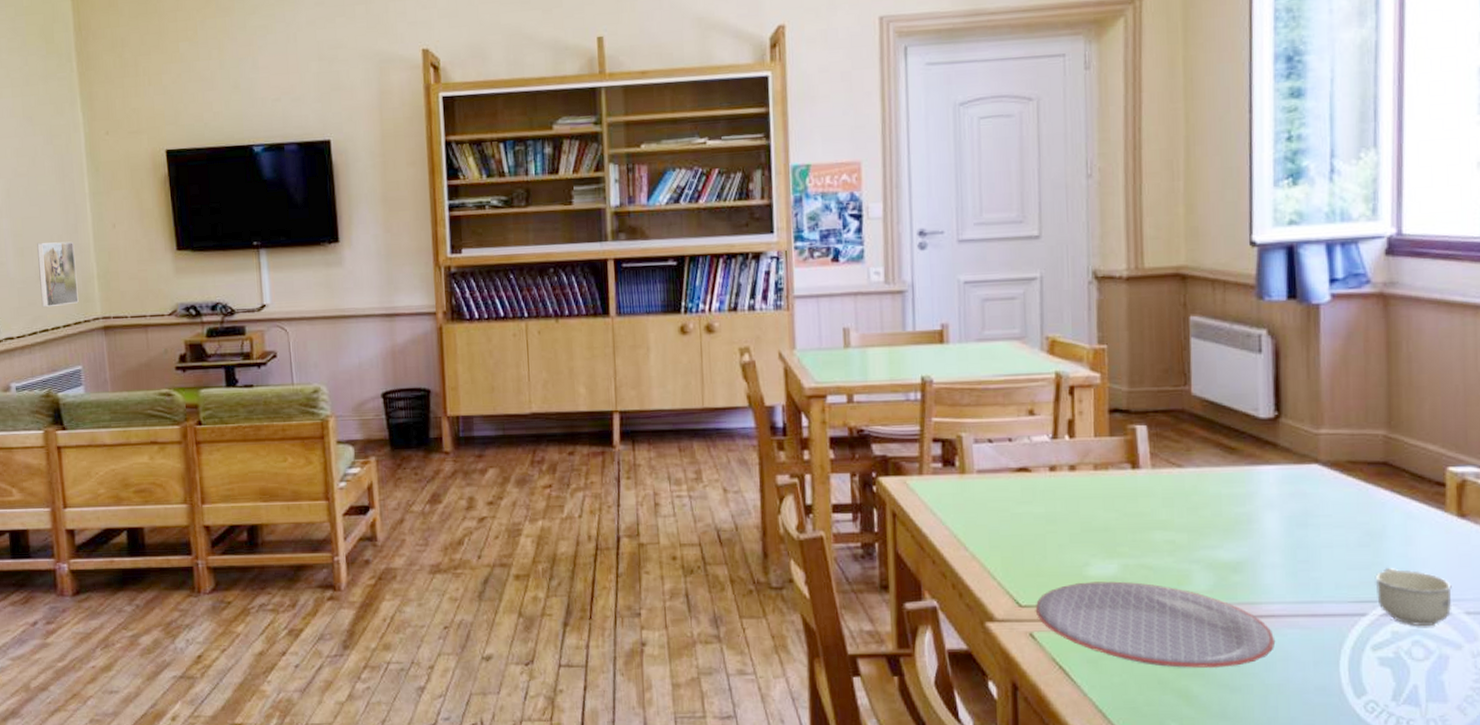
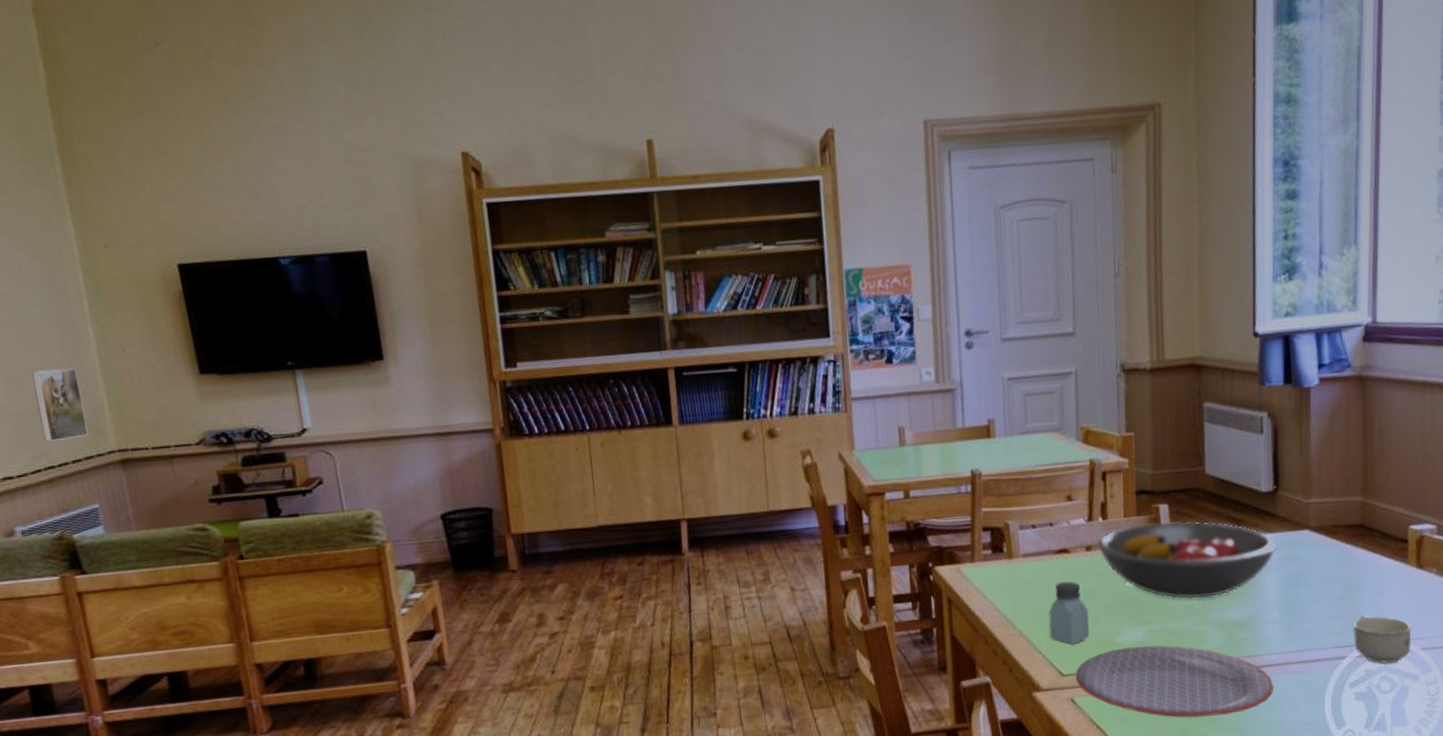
saltshaker: none [1005,503,1053,572] -> present [1049,581,1090,644]
fruit bowl: none [1061,445,1280,533] -> present [1096,521,1278,599]

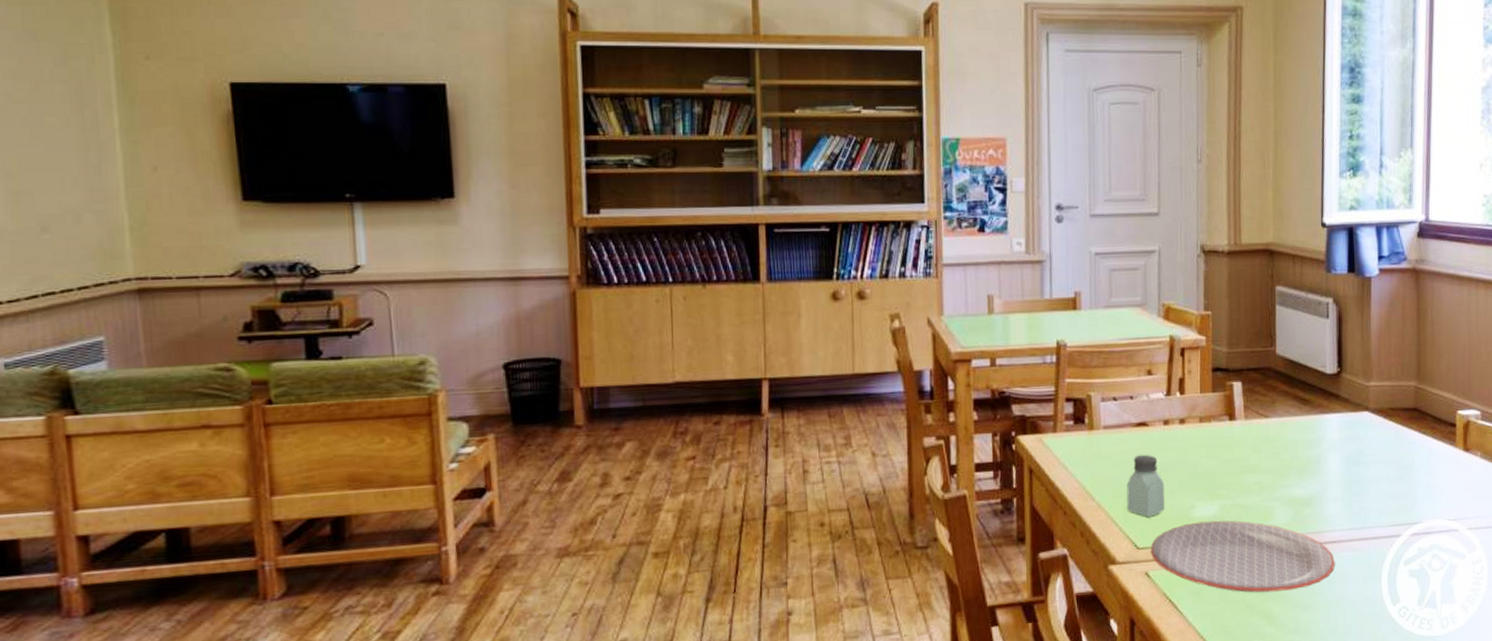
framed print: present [31,368,89,443] -> none [40,185,102,266]
fruit bowl: present [1096,521,1278,599] -> none [1174,399,1341,475]
cup: present [1352,615,1412,664] -> none [1407,495,1459,542]

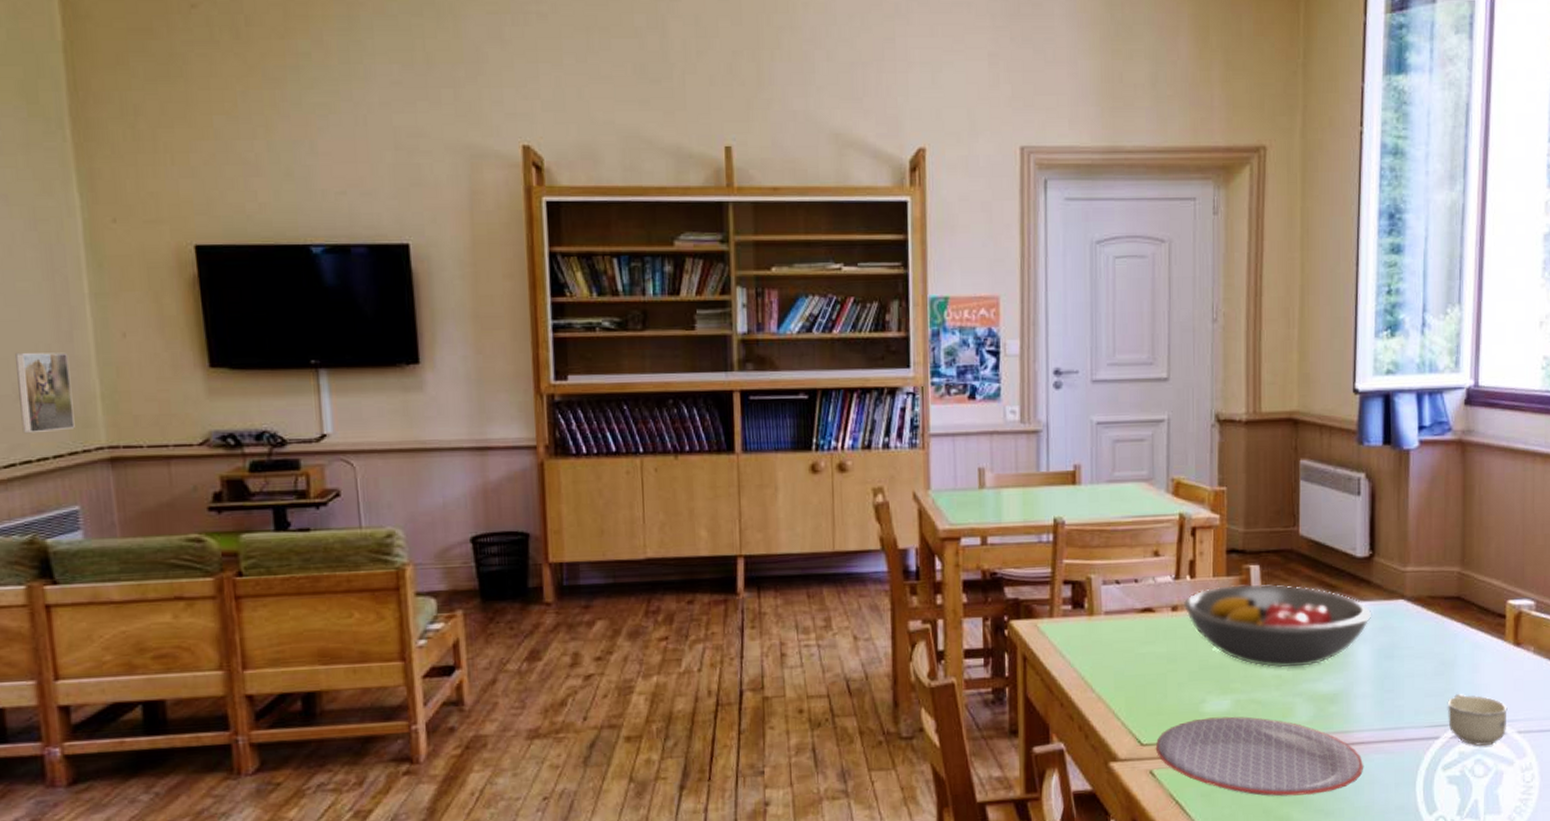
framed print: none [40,185,102,266] -> present [15,352,75,434]
saltshaker: present [1126,454,1165,517] -> none [1130,643,1173,711]
fruit bowl: none [1174,399,1341,475] -> present [1183,584,1372,668]
cup: none [1407,495,1459,542] -> present [1447,694,1507,746]

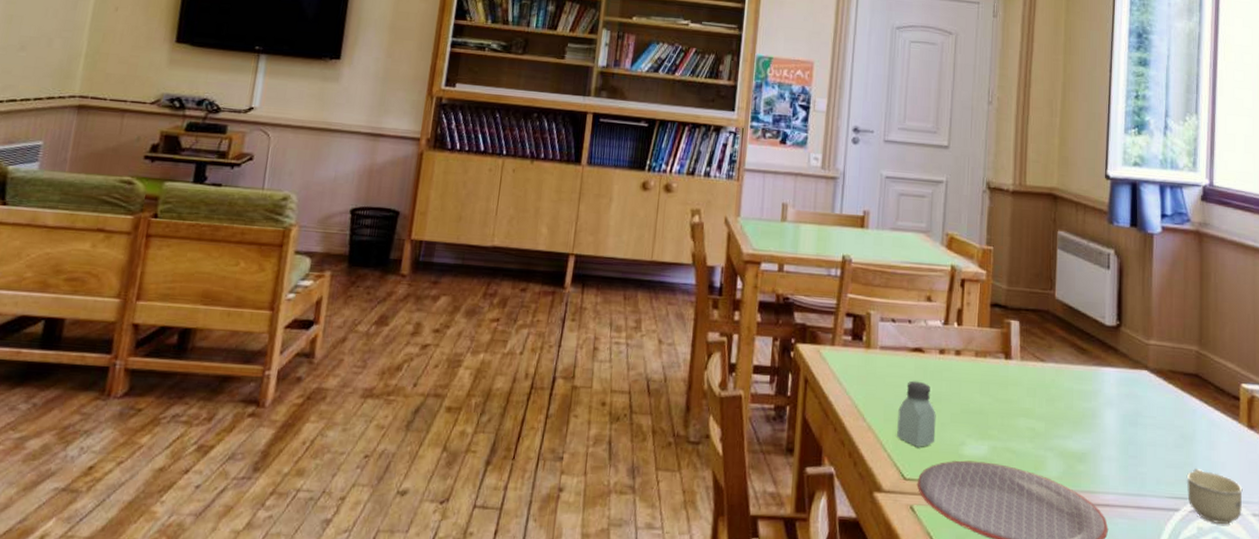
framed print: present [15,352,75,434] -> none [16,12,69,79]
saltshaker: none [1130,643,1173,711] -> present [897,380,936,447]
fruit bowl: present [1183,584,1372,668] -> none [949,336,1119,423]

